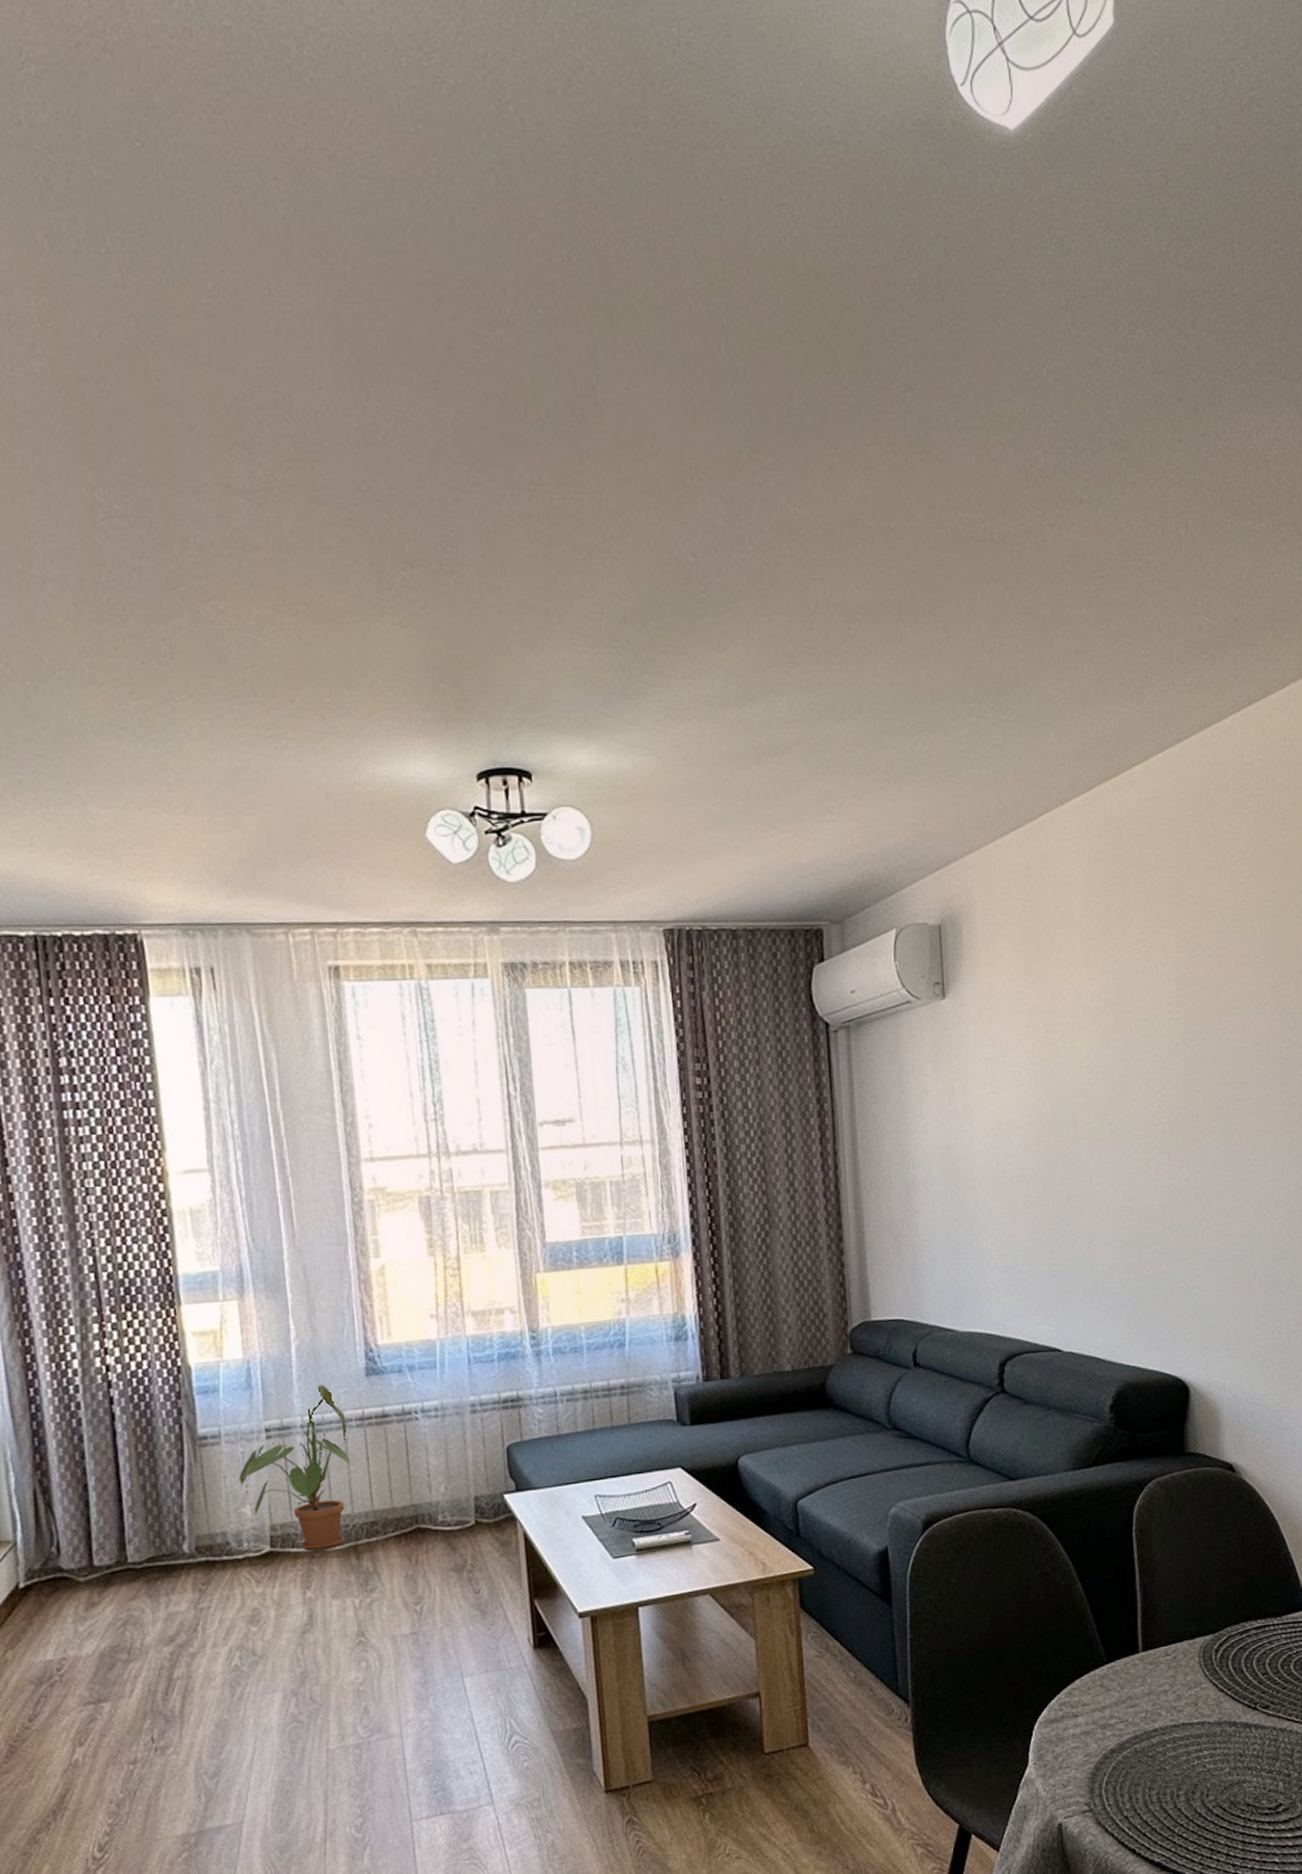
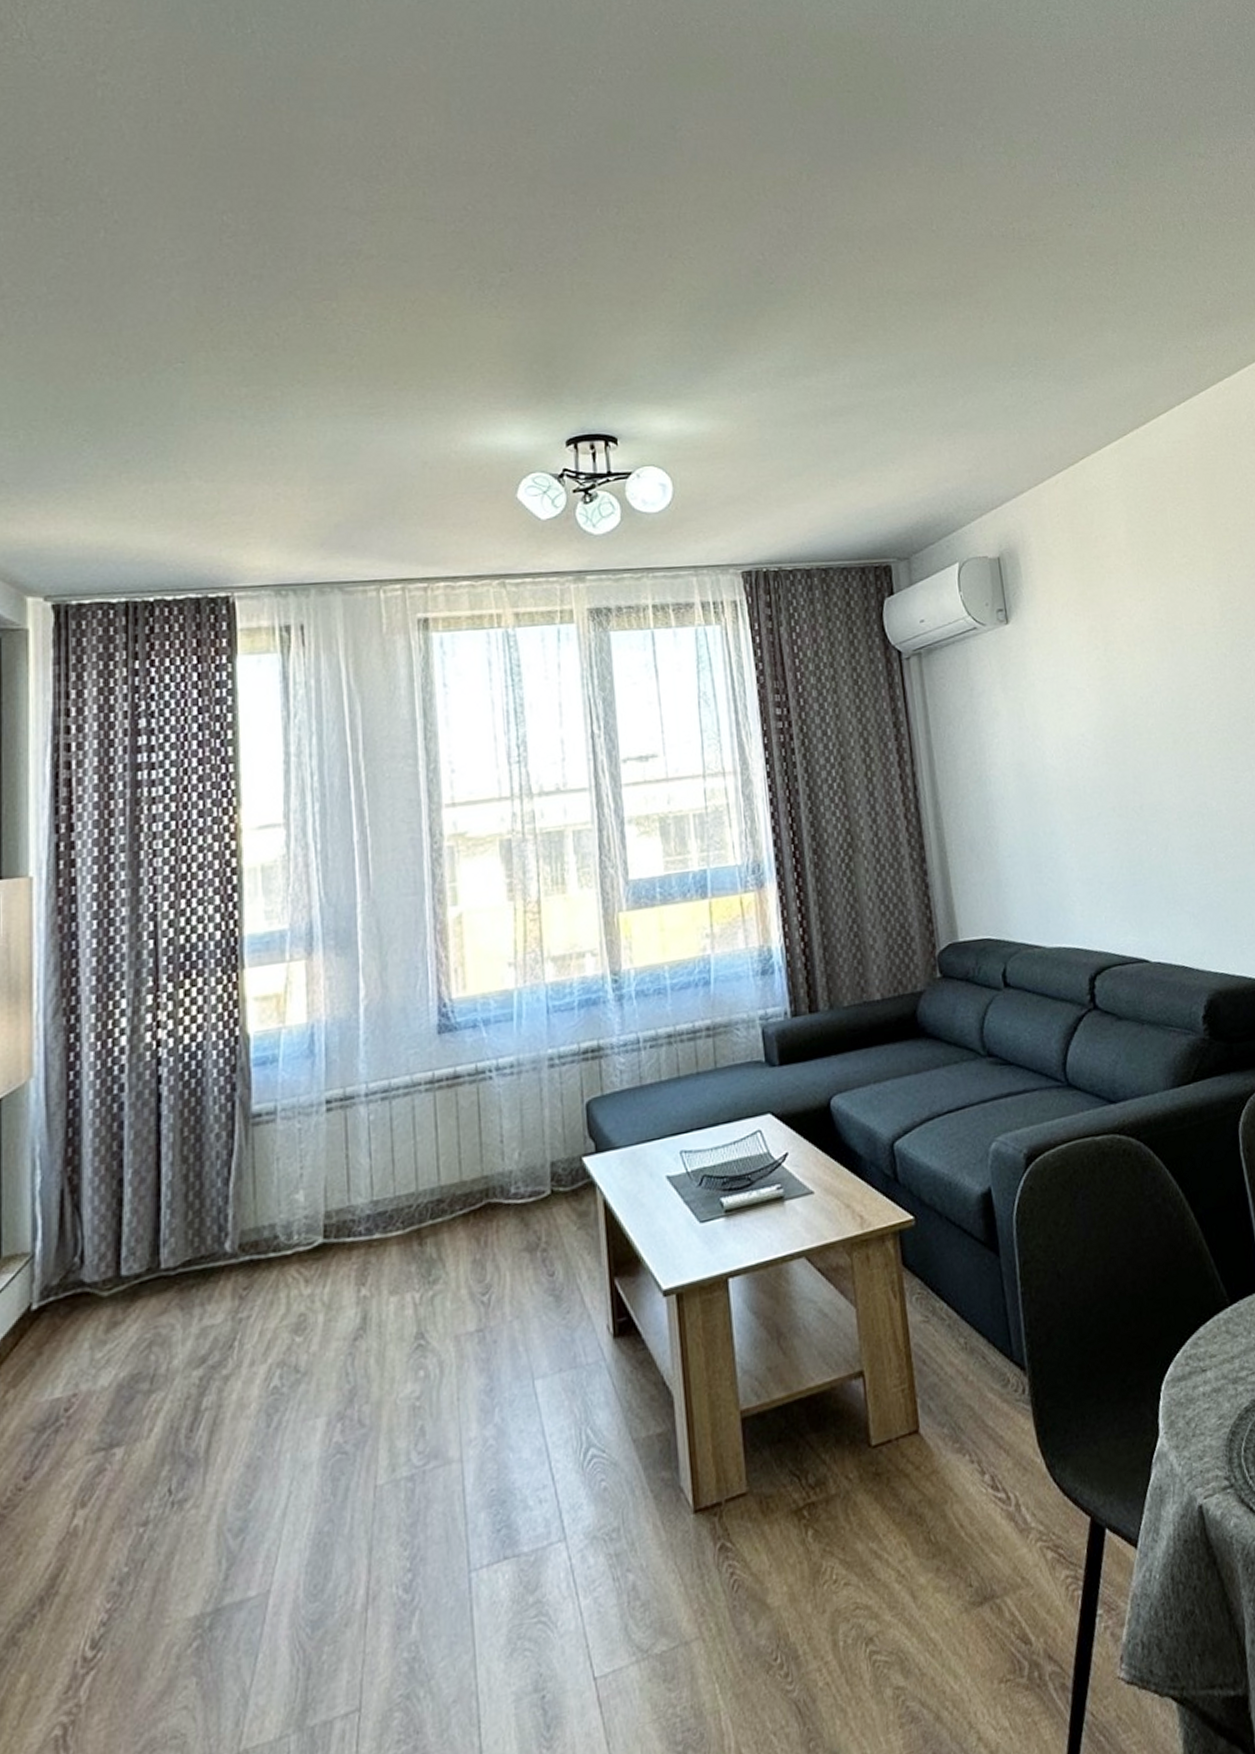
house plant: present [239,1384,353,1552] -> none [293,1046,420,1240]

